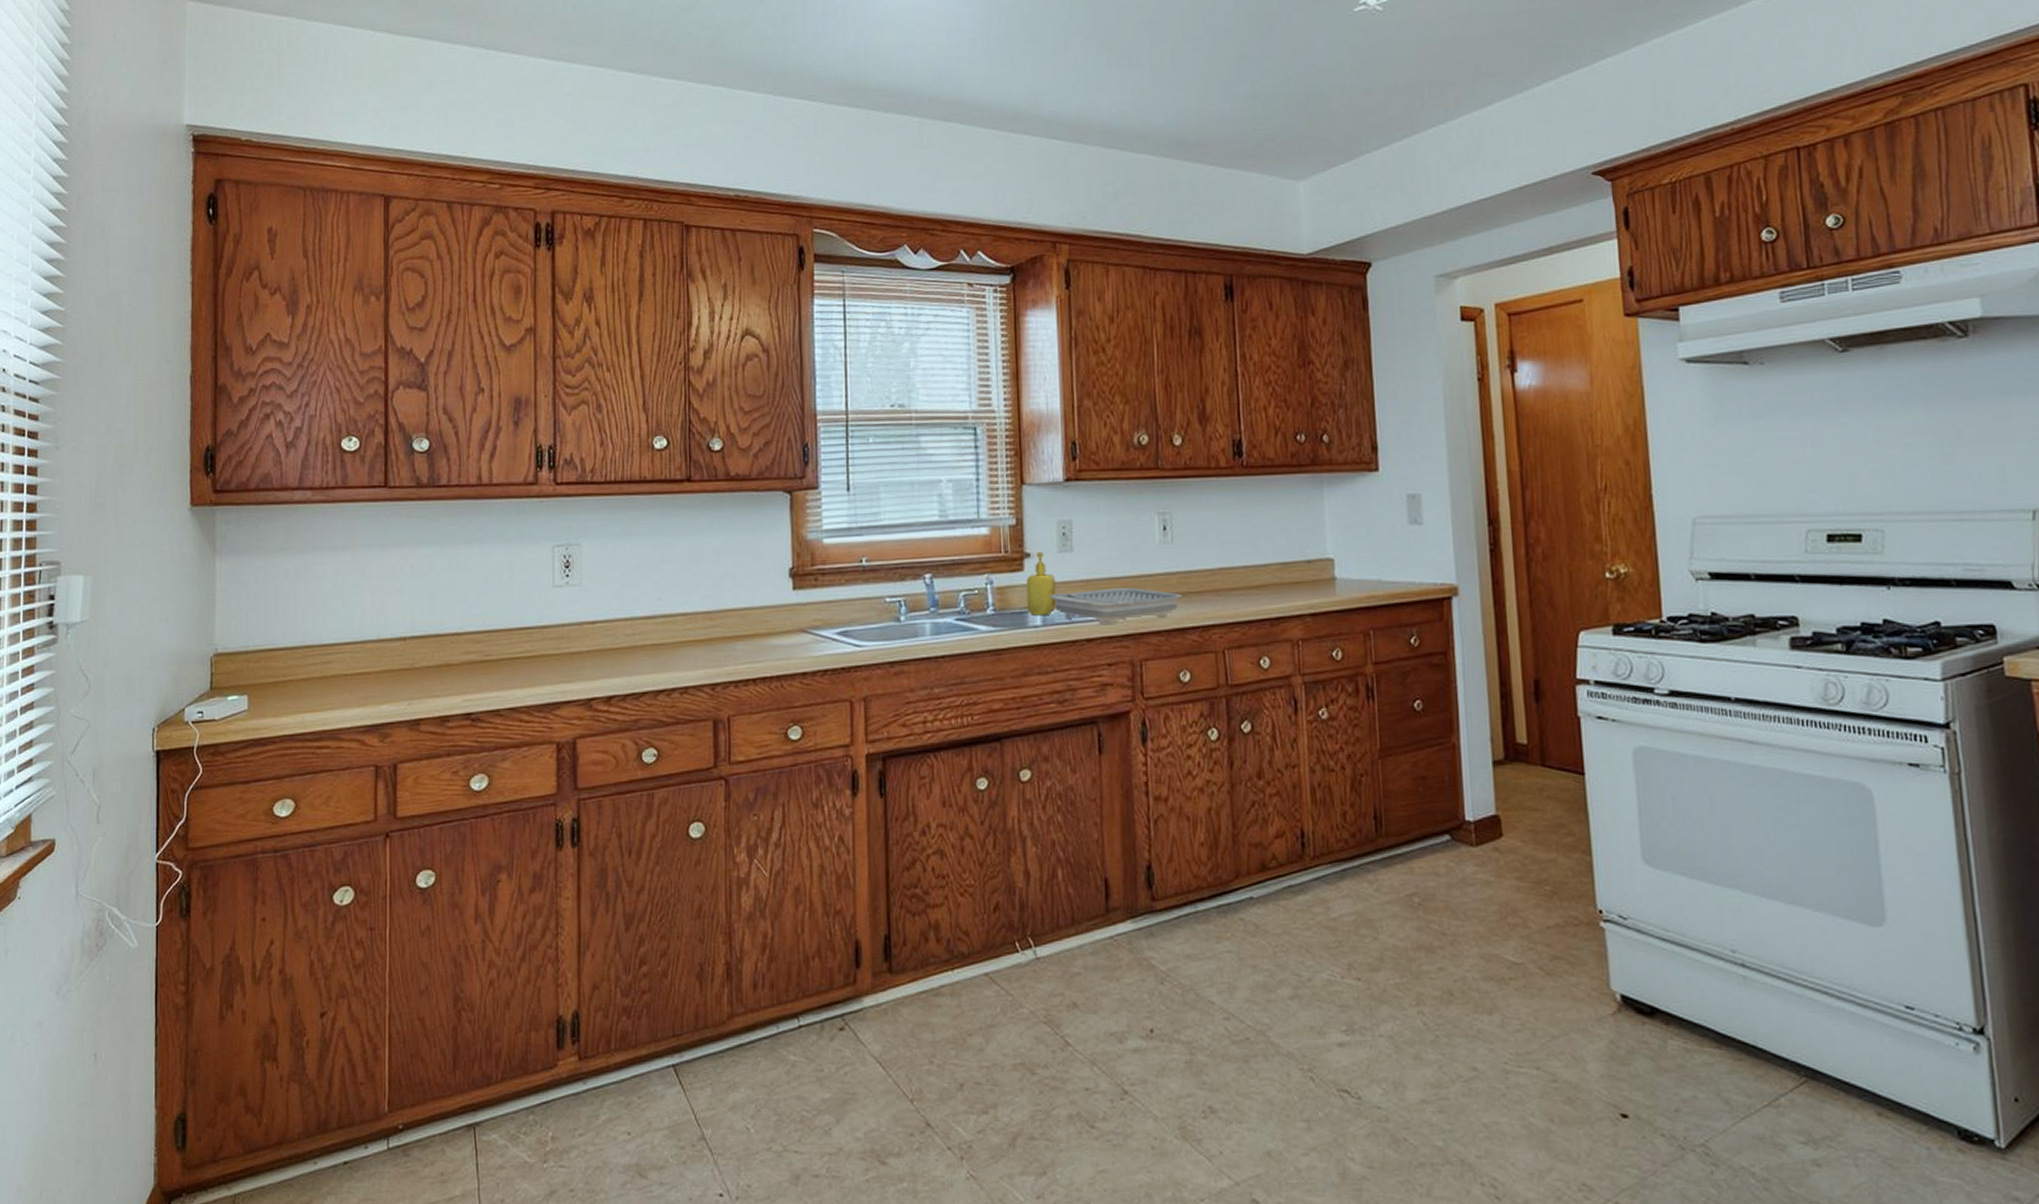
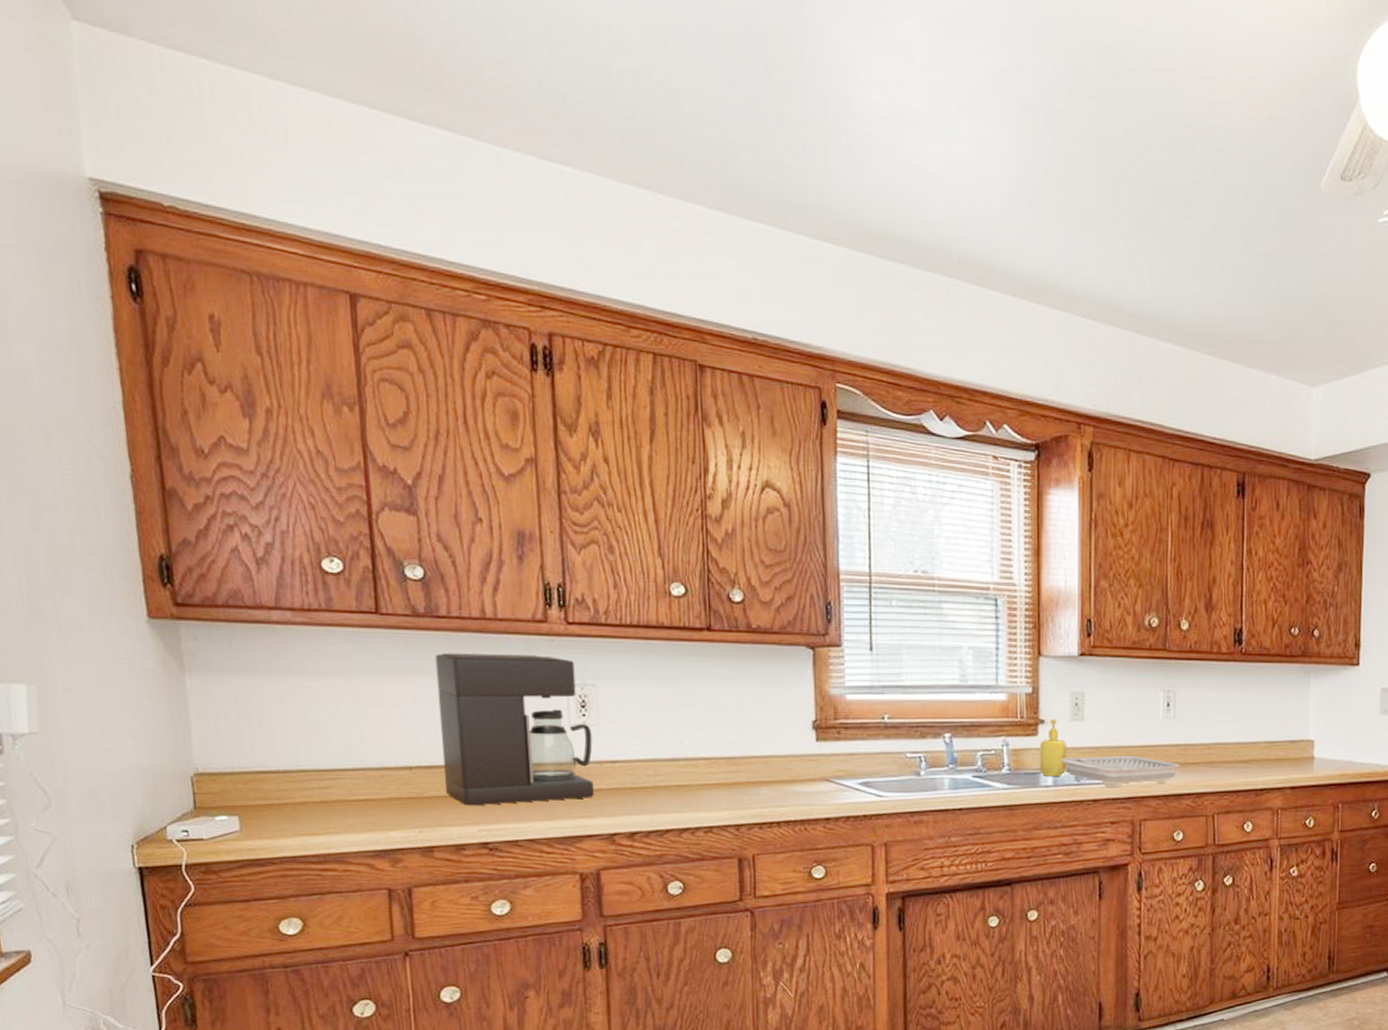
coffee maker: none [434,518,574,675] -> present [435,653,594,806]

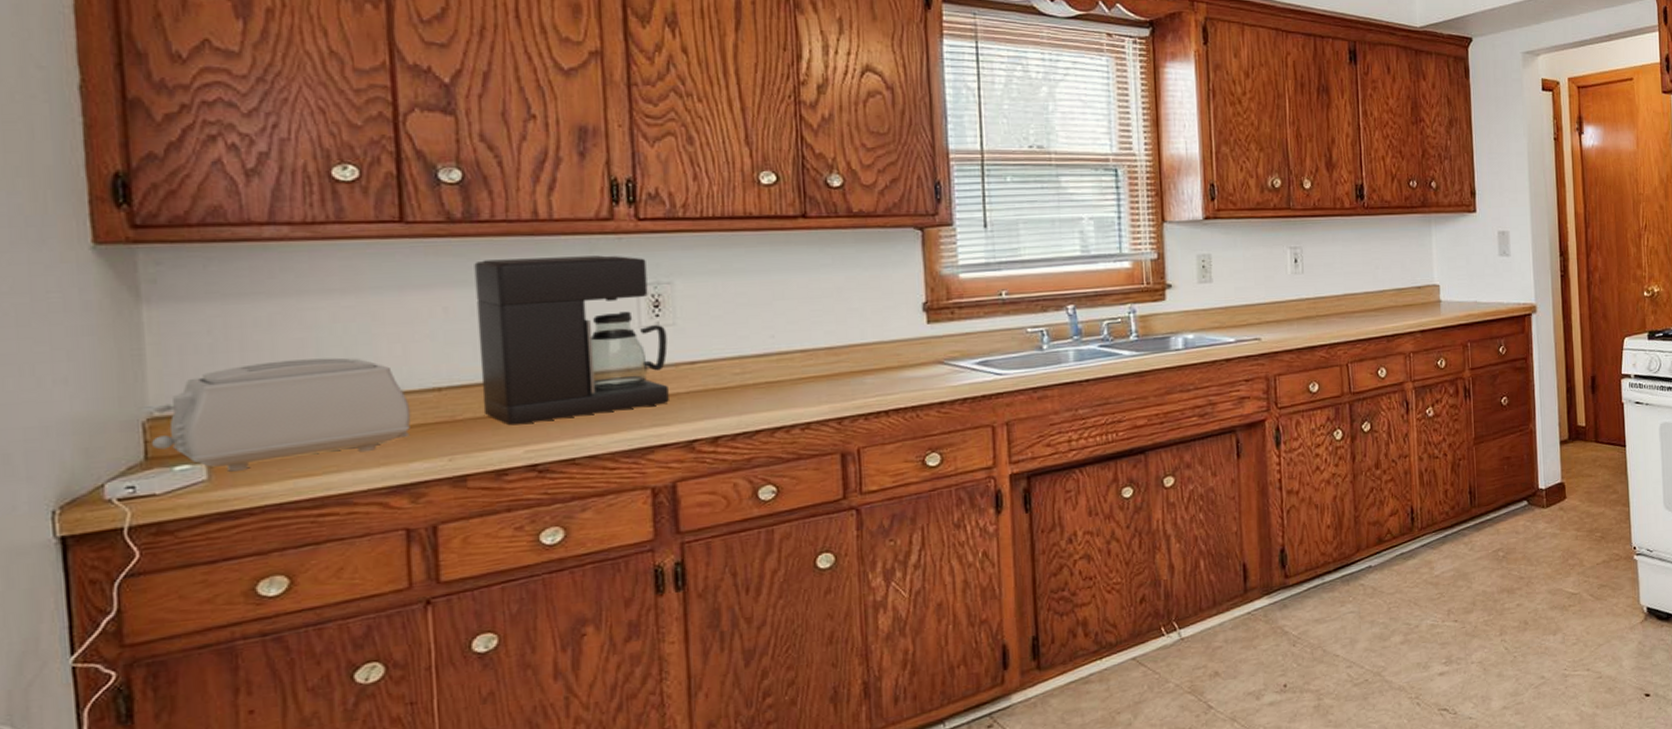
toaster: none [197,732,390,825] -> present [152,357,412,472]
soap dispenser: present [1040,719,1067,776] -> none [1168,282,1197,340]
dish rack: present [1061,756,1180,788] -> none [1191,313,1311,347]

